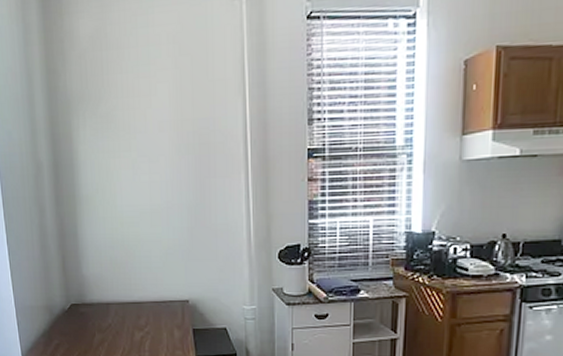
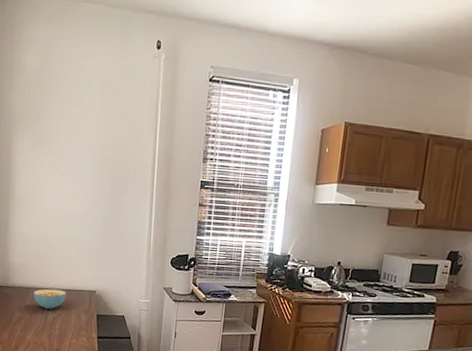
cereal bowl: none [115,302,154,328] -> present [33,289,66,310]

